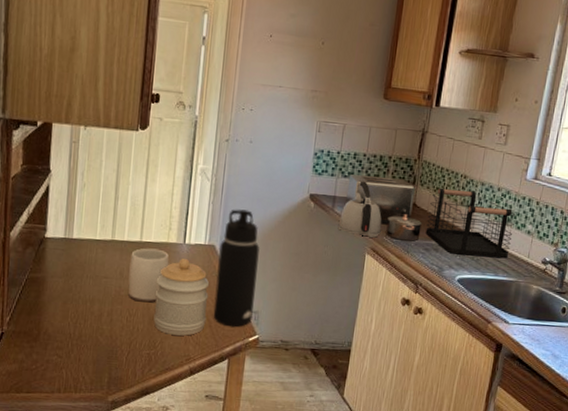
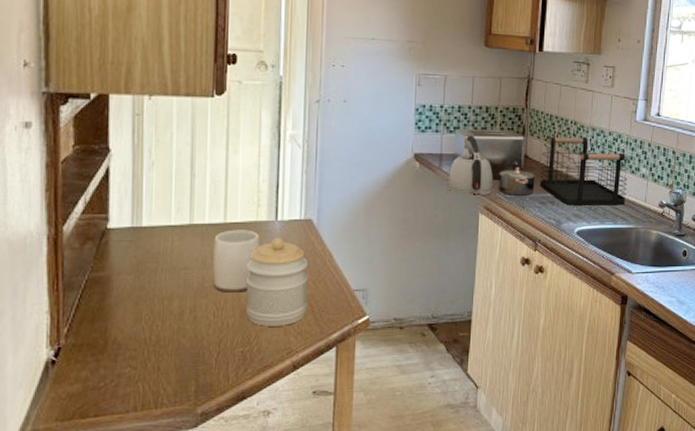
water bottle: present [213,209,260,327] -> none [315,177,363,310]

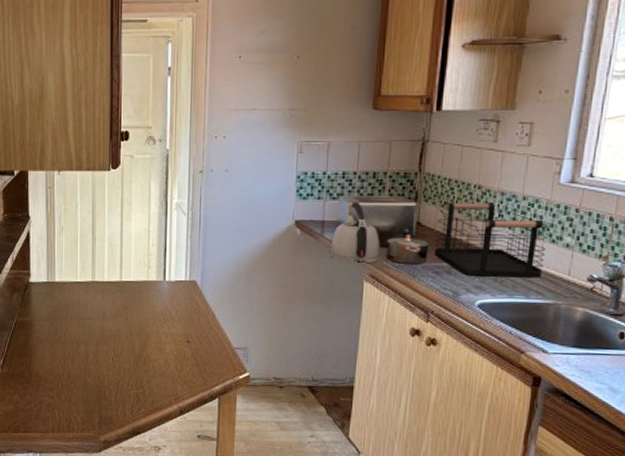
mug: present [212,229,260,293] -> none [110,287,151,342]
jar: present [245,237,309,327] -> none [138,295,194,375]

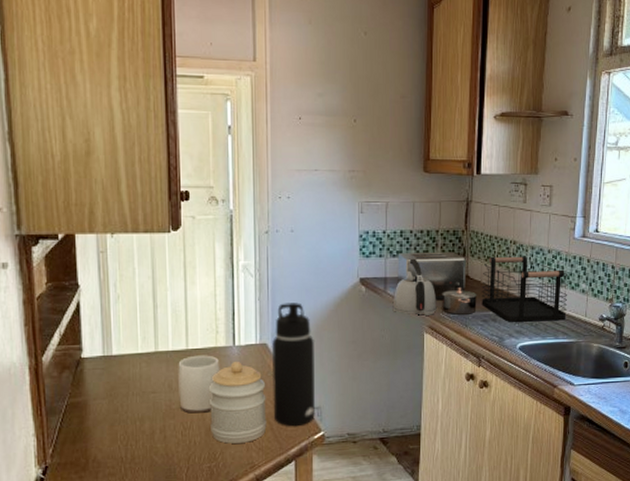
mug: none [110,287,151,342] -> present [177,355,220,414]
jar: none [138,295,194,375] -> present [208,361,267,444]
water bottle: none [199,242,244,365] -> present [271,302,315,427]

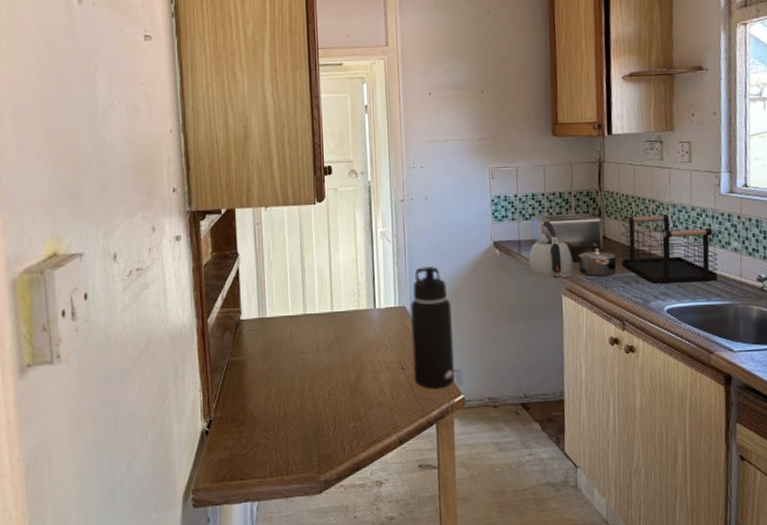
mug: present [177,355,220,414] -> none [323,317,363,374]
jar: present [208,361,267,444] -> none [352,323,408,404]

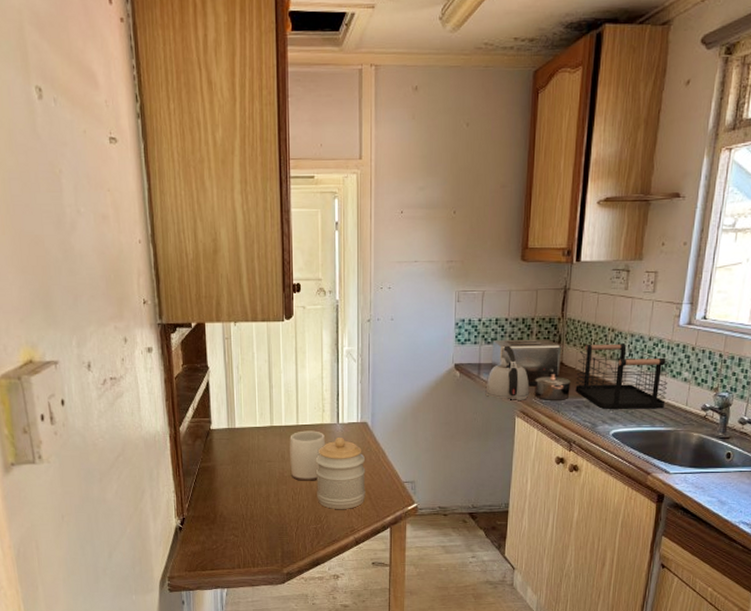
mug: none [323,317,363,374] -> present [289,430,326,481]
jar: none [352,323,408,404] -> present [315,436,366,509]
water bottle: present [409,266,454,389] -> none [371,386,410,498]

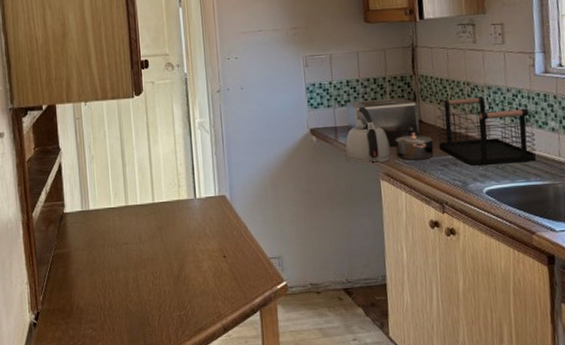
mug: present [289,430,326,481] -> none [145,208,184,264]
jar: present [315,436,366,509] -> none [174,212,231,293]

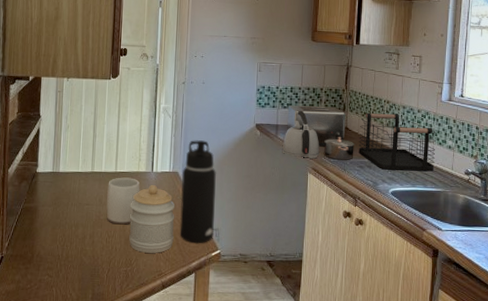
mug: none [145,208,184,264] -> present [106,177,141,225]
jar: none [174,212,231,293] -> present [129,184,175,253]
water bottle: none [229,155,276,277] -> present [180,140,216,244]

